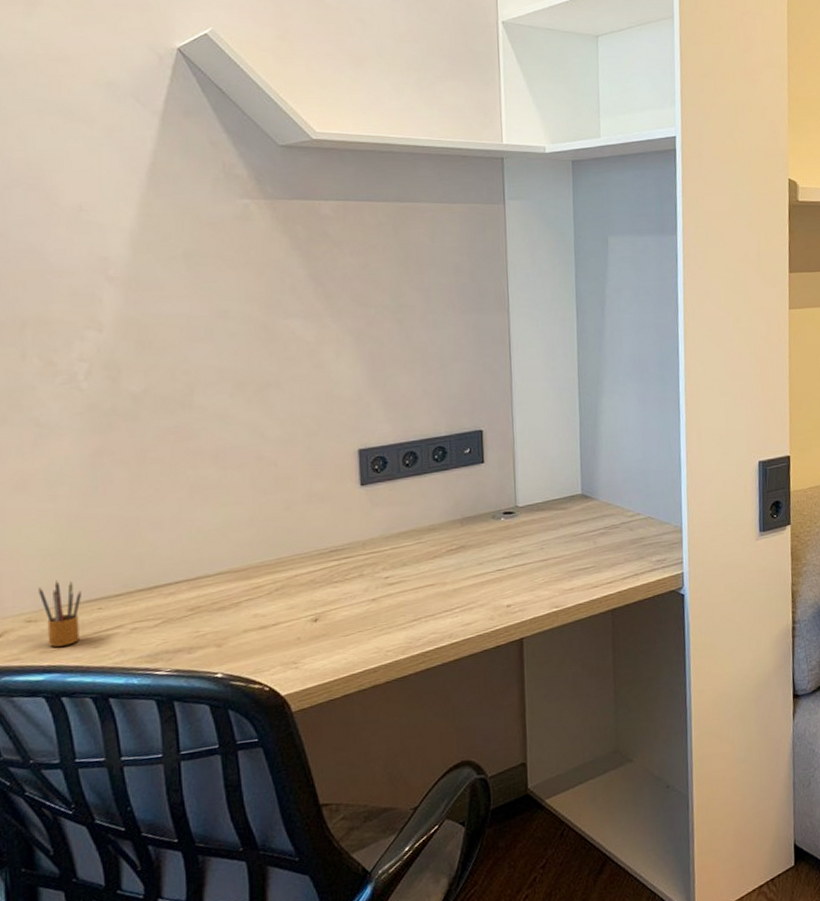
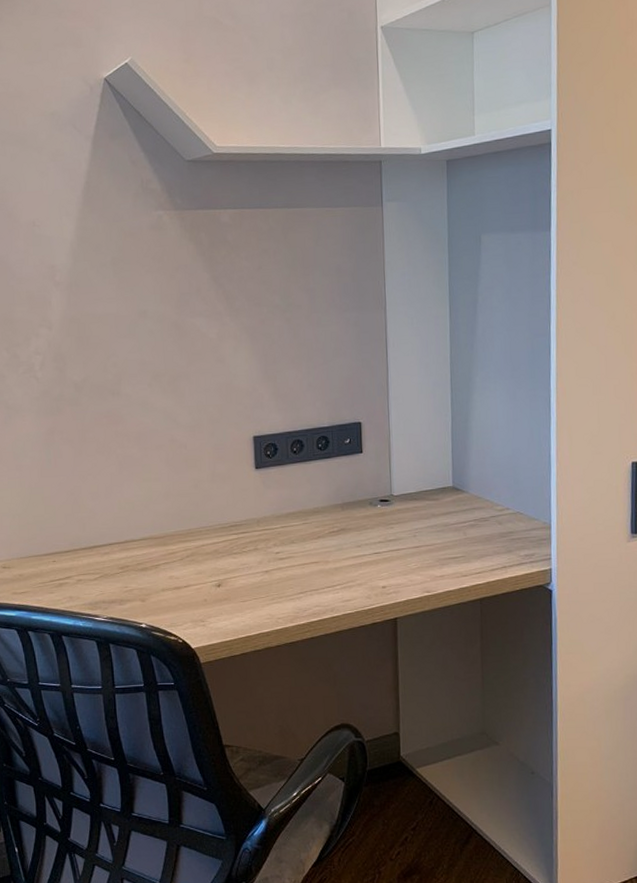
pencil box: present [38,580,81,647] -> none [10,535,41,590]

